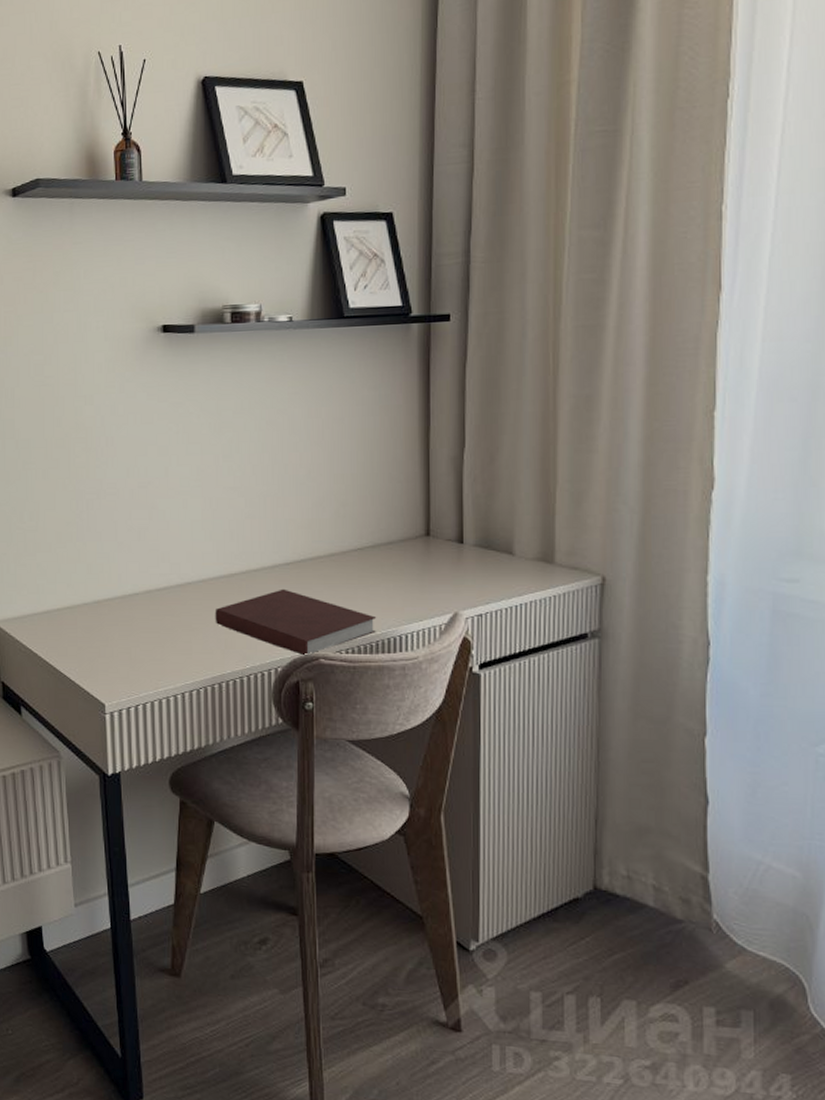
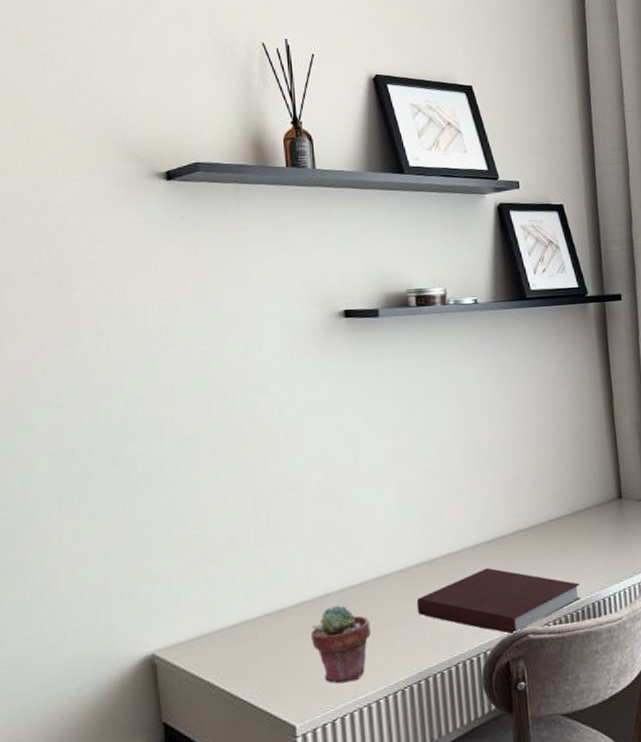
potted succulent: none [121,604,172,675] -> present [311,605,371,684]

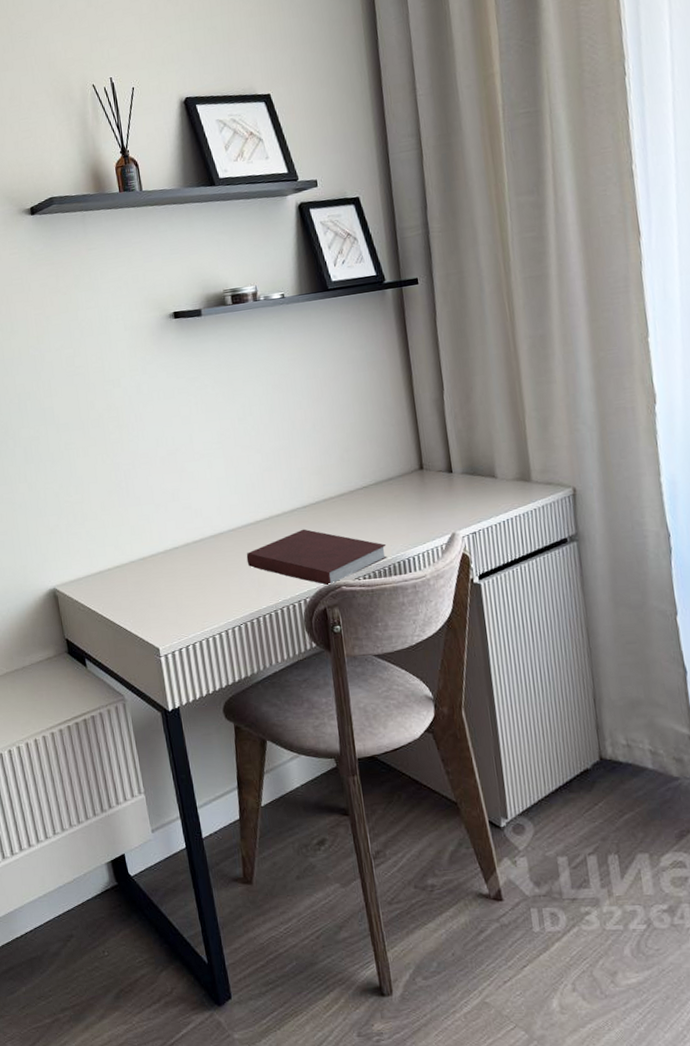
potted succulent: present [311,605,371,684] -> none [166,556,211,618]

